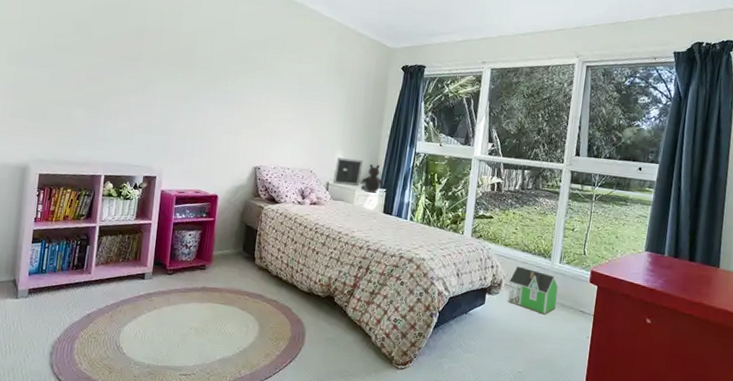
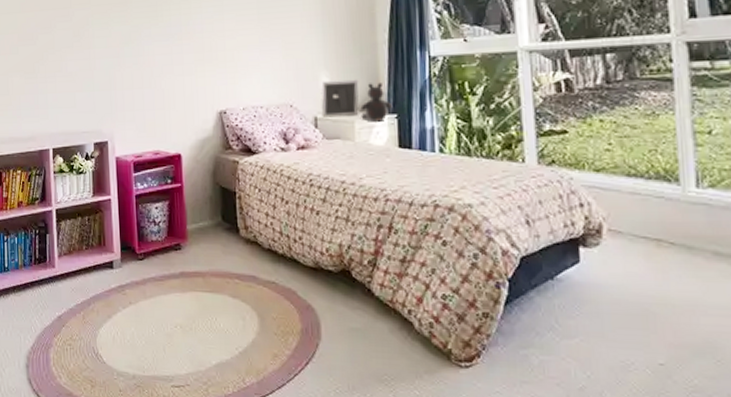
dollhouse: present [507,266,559,315] -> none [613,200,706,272]

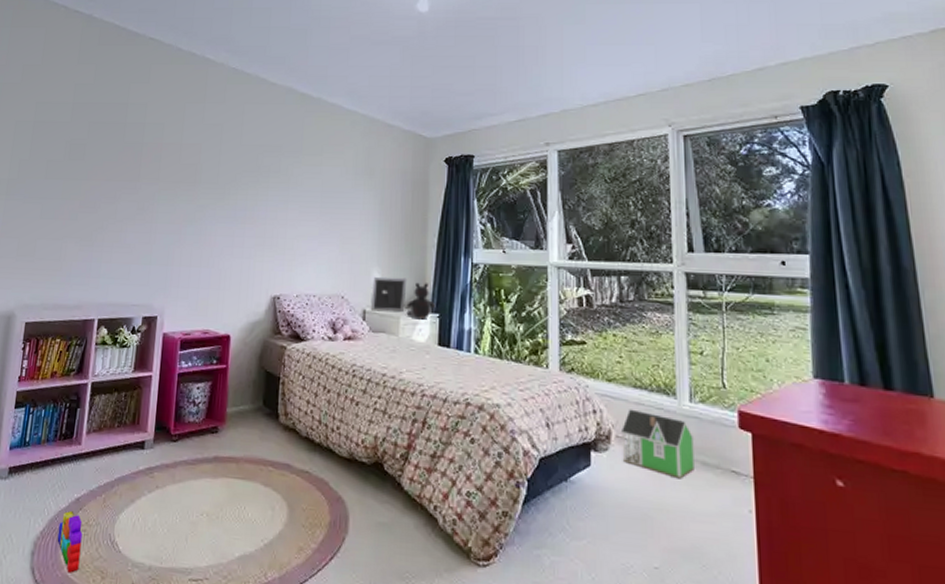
toy blocks: none [46,327,70,383] -> present [57,510,83,573]
dollhouse: none [613,200,706,272] -> present [620,409,696,479]

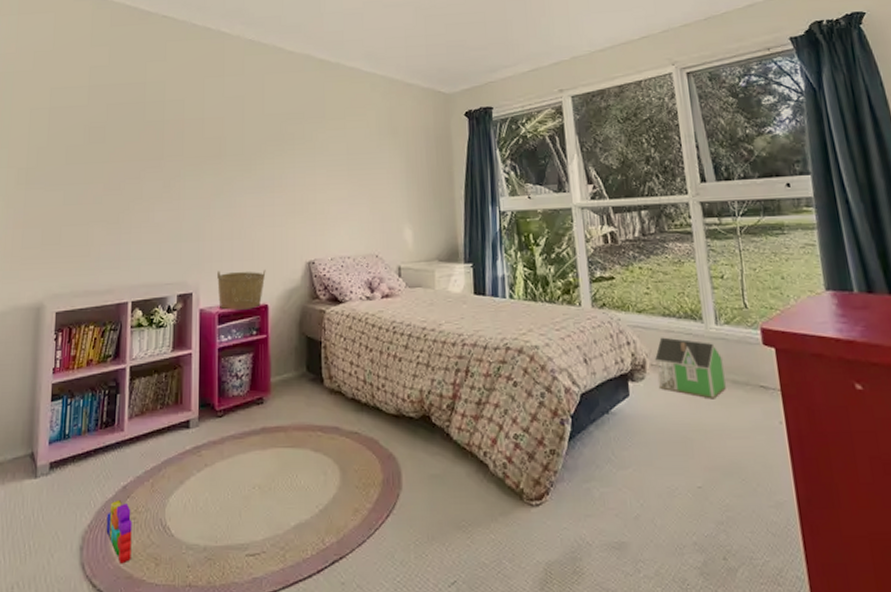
basket: none [182,297,231,338] -> present [217,270,266,310]
picture frame: present [371,277,407,312] -> none [405,231,439,267]
teddy bear: present [406,282,436,320] -> none [440,234,469,271]

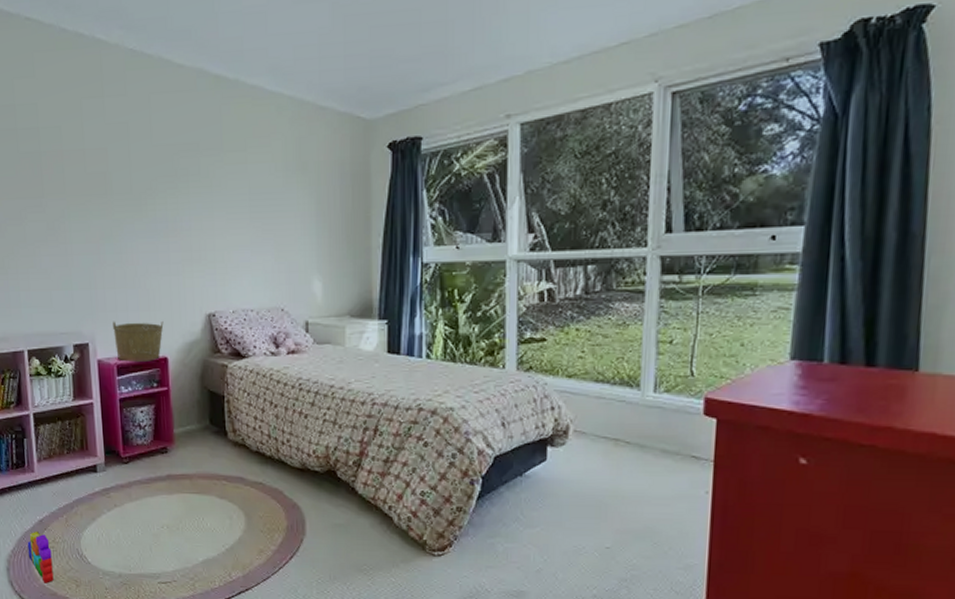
dollhouse: present [654,337,727,400] -> none [578,403,656,467]

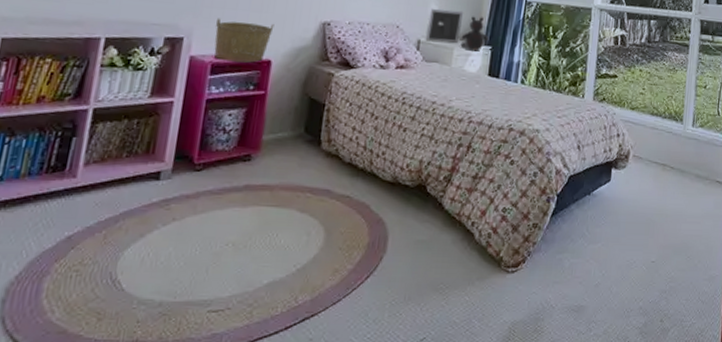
toy blocks: present [27,531,54,584] -> none [39,250,75,318]
picture frame: none [314,284,351,322] -> present [426,9,464,43]
teddy bear: none [352,288,384,327] -> present [460,16,489,52]

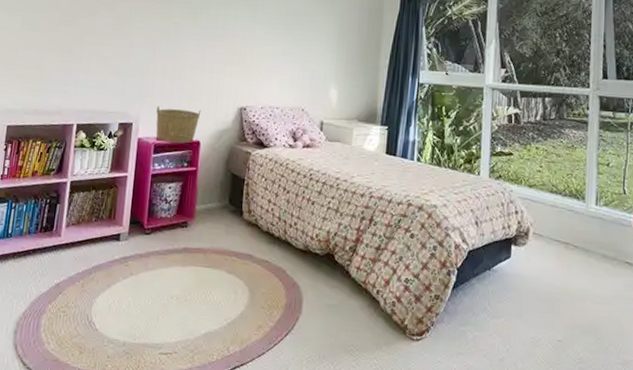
picture frame: present [426,9,464,43] -> none [328,93,361,124]
teddy bear: present [460,16,489,52] -> none [359,98,385,131]

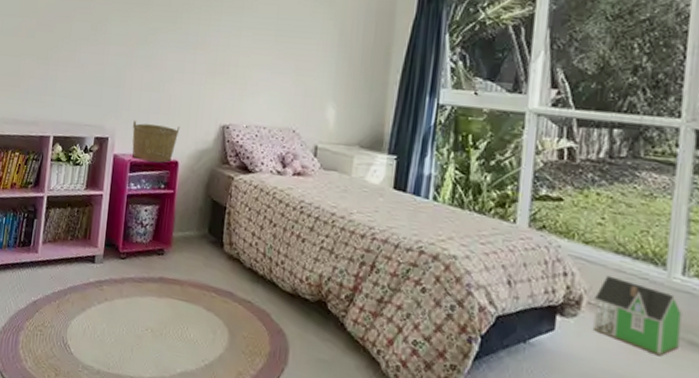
dollhouse: none [537,210,598,269] -> present [592,275,684,357]

